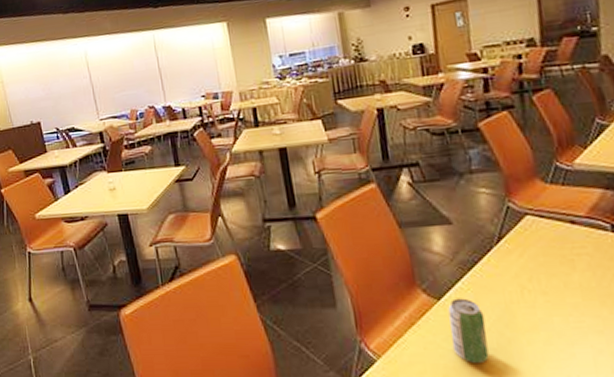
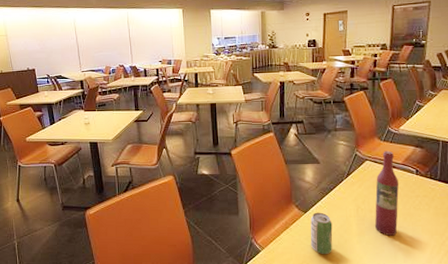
wine bottle: none [546,197,593,331] -> present [375,150,399,236]

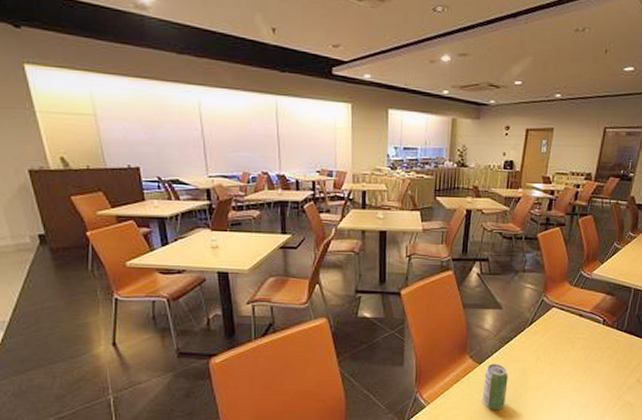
wine bottle: present [375,150,399,236] -> none [553,297,584,390]

